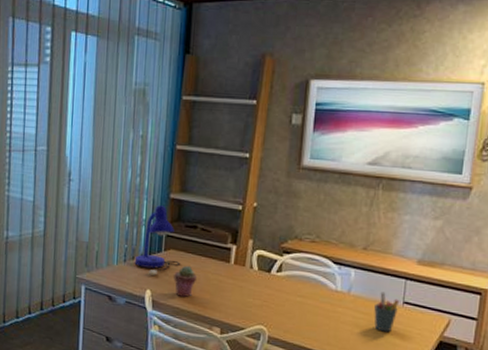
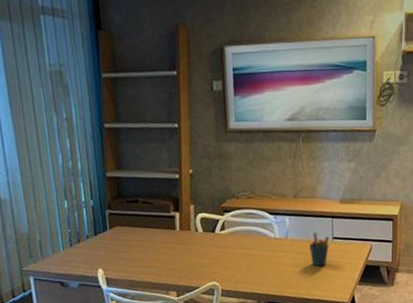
desk lamp: present [134,205,180,275] -> none [80,185,128,255]
potted succulent: present [174,265,198,297] -> none [123,238,147,270]

